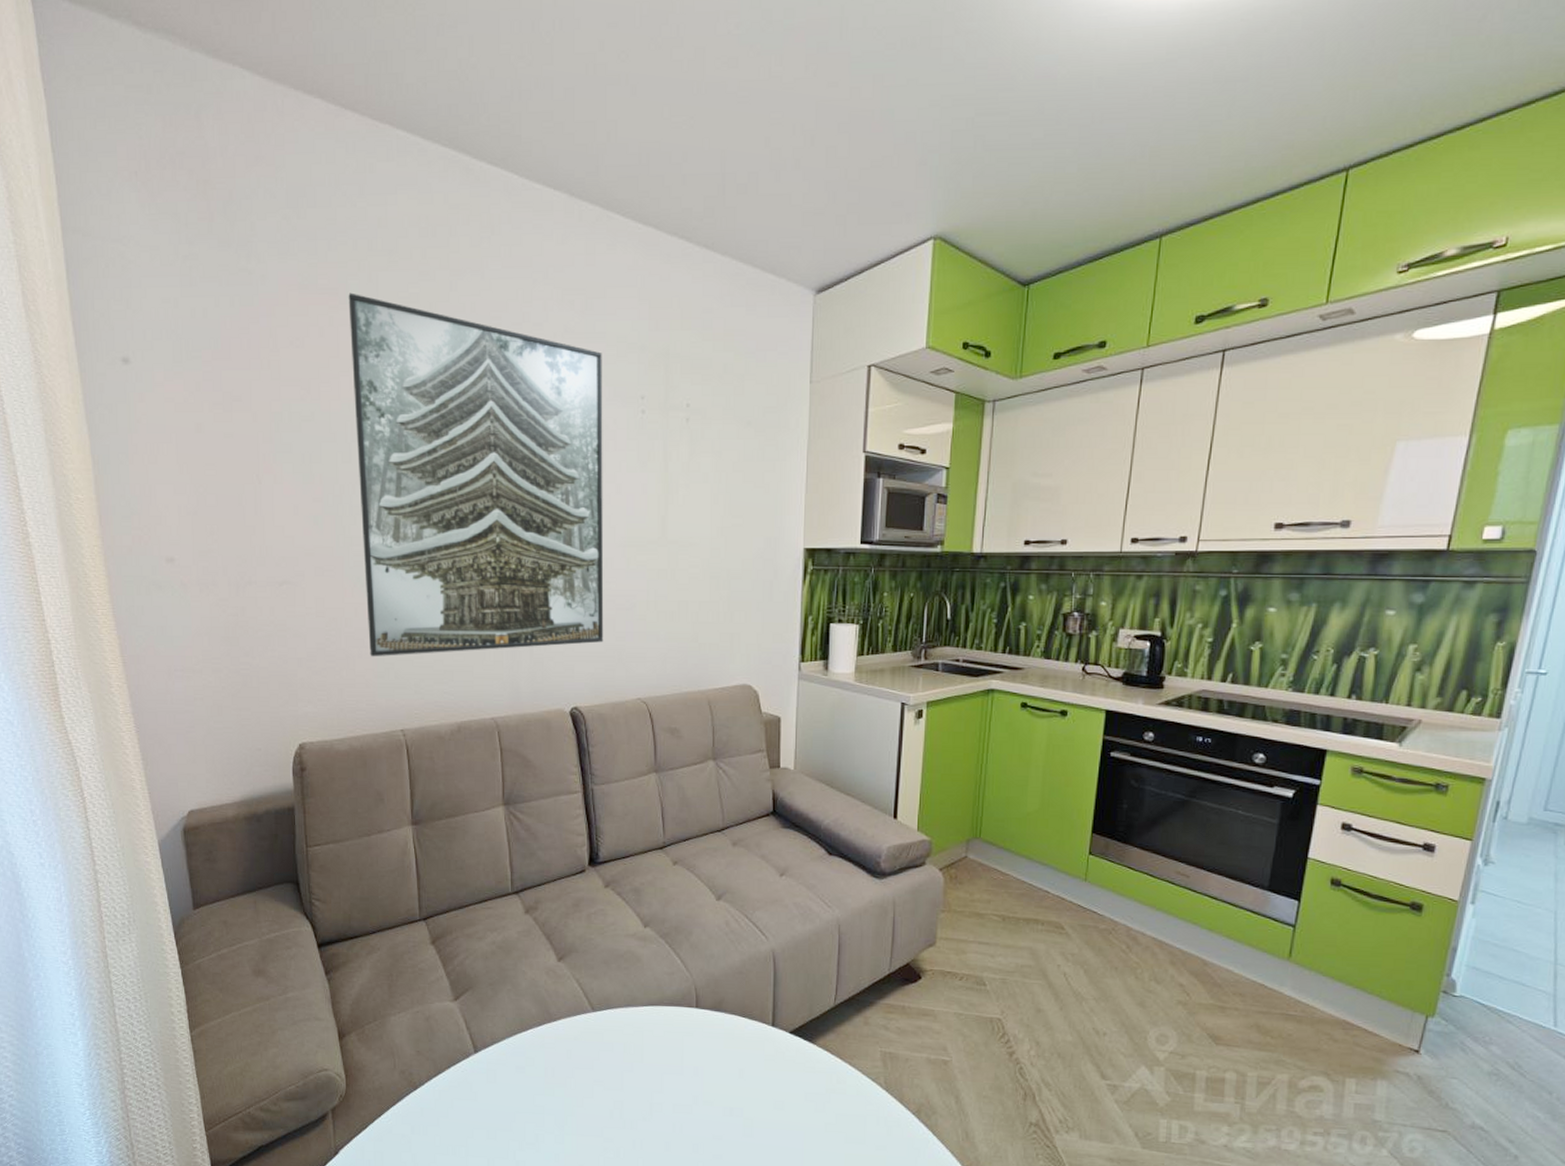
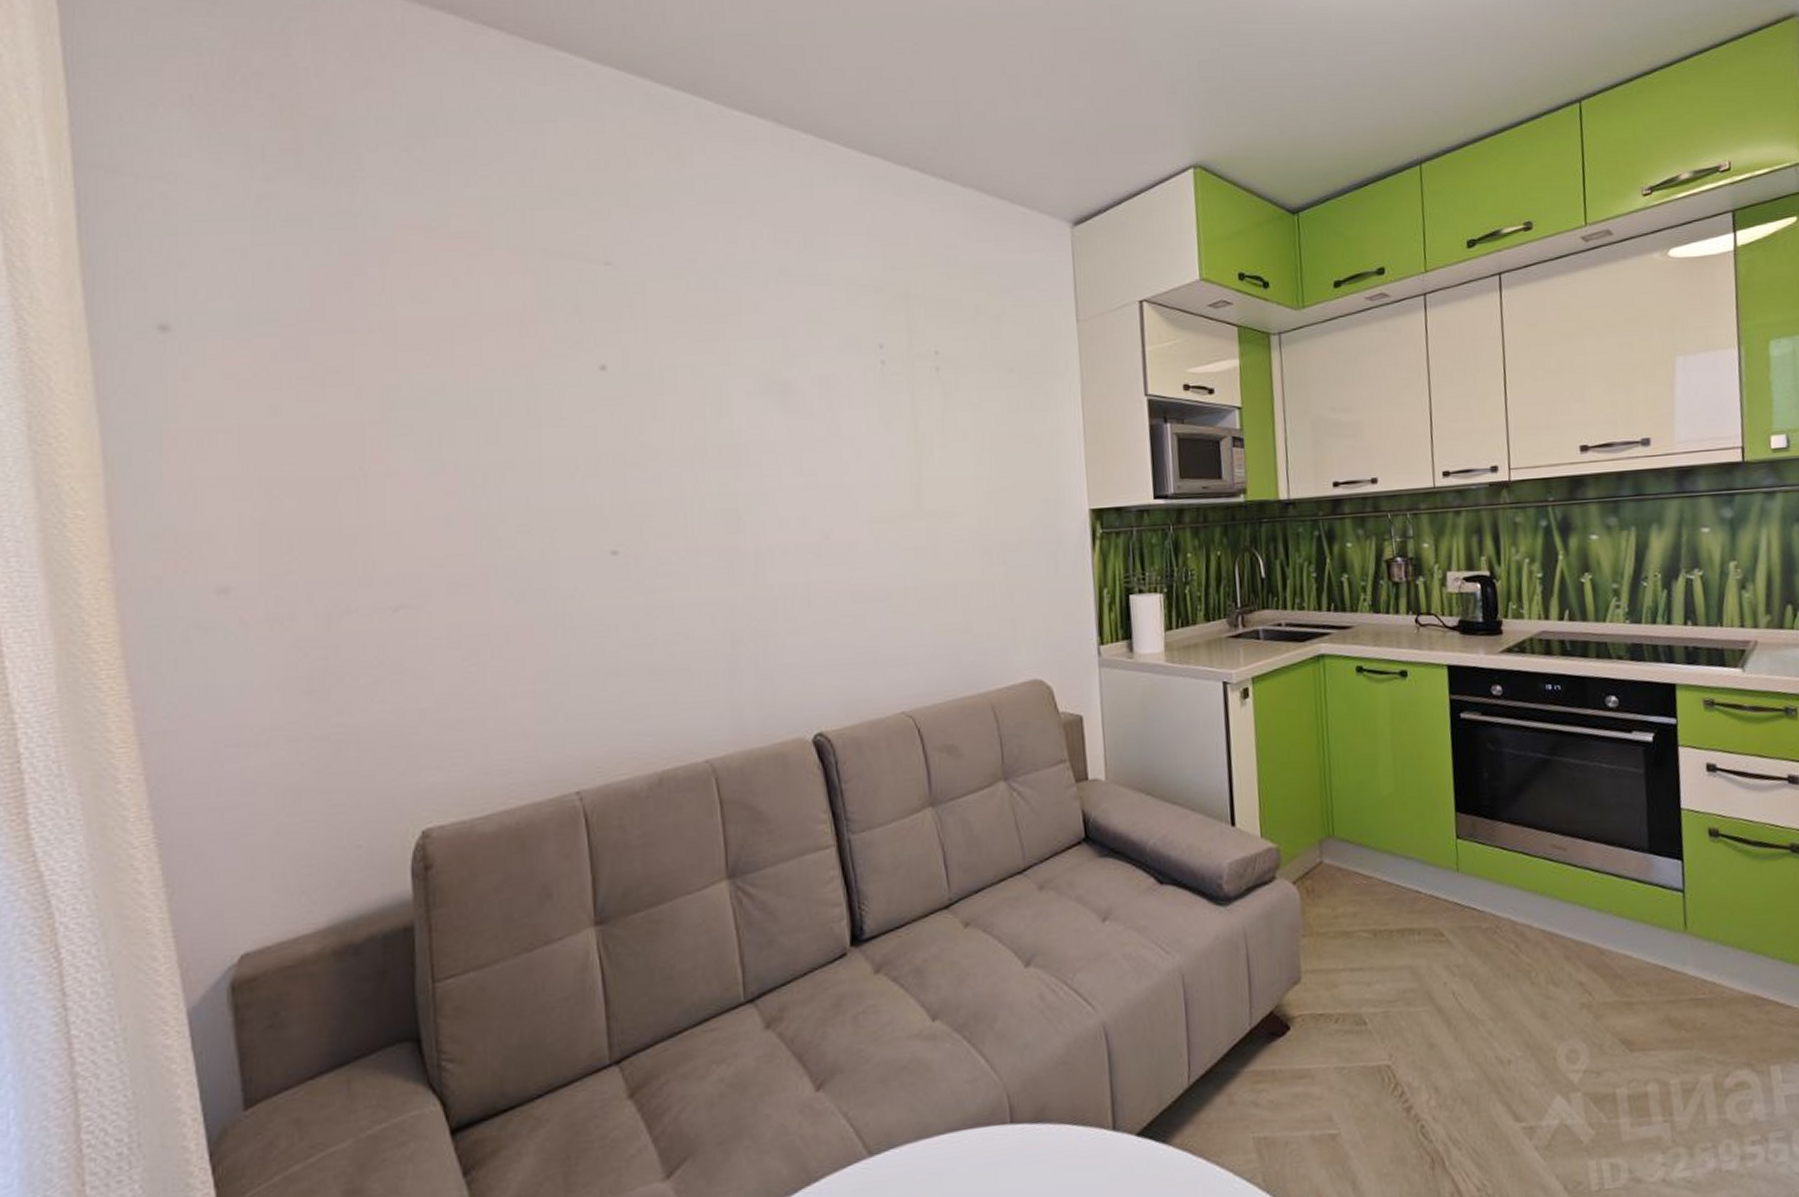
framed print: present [348,292,604,657] -> none [493,235,852,697]

